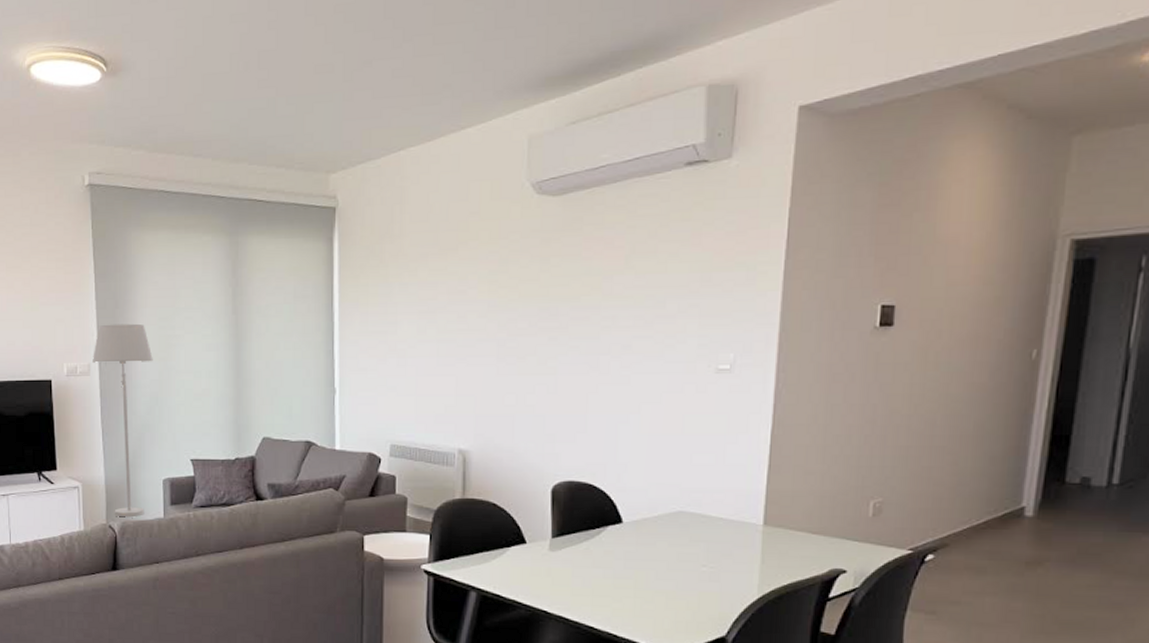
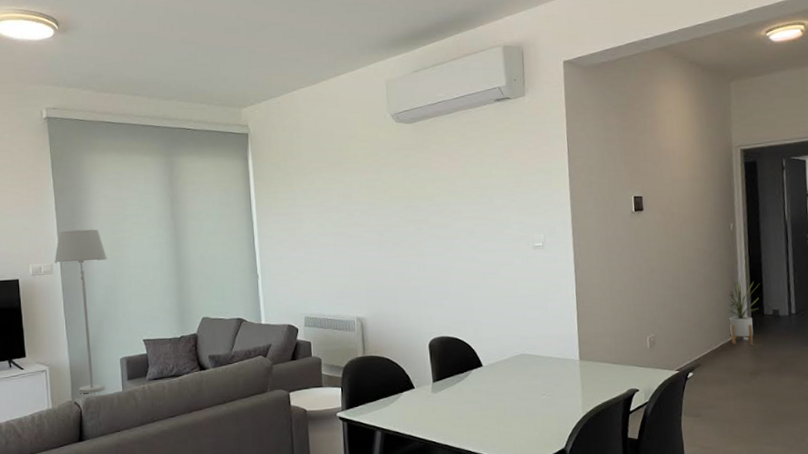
house plant: none [1003,425,1066,524] -> present [726,276,760,345]

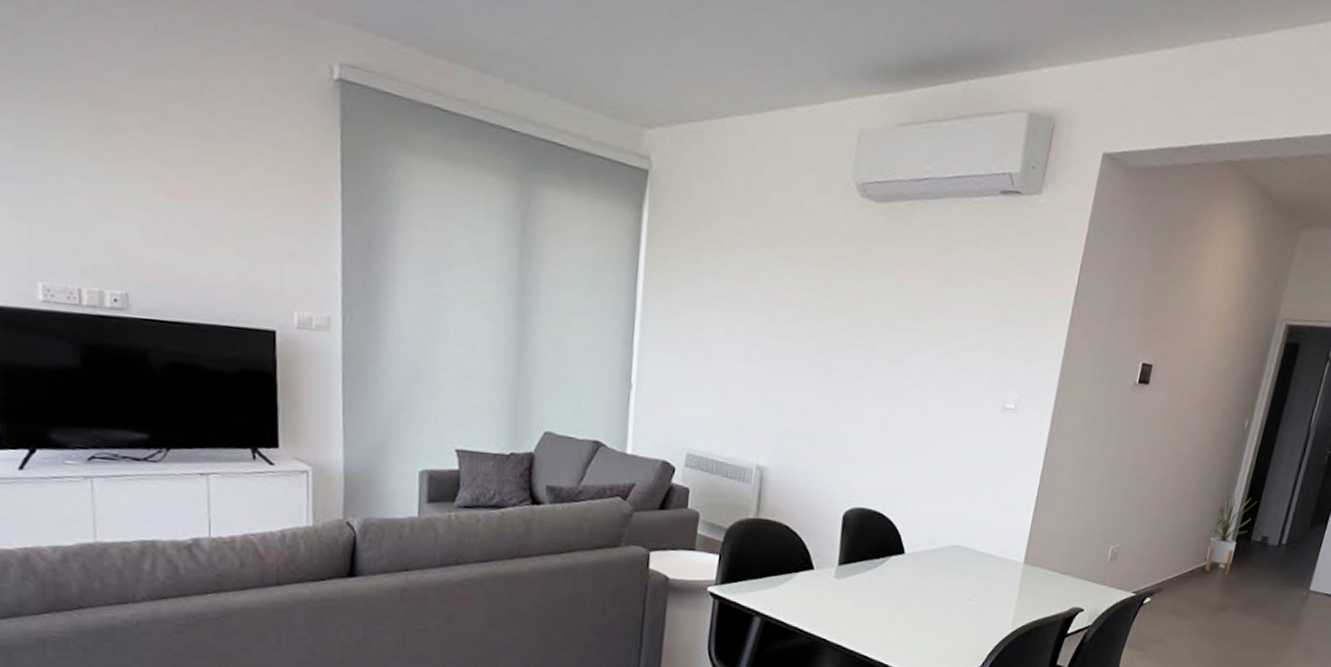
floor lamp: present [55,229,107,394] -> none [334,268,415,515]

